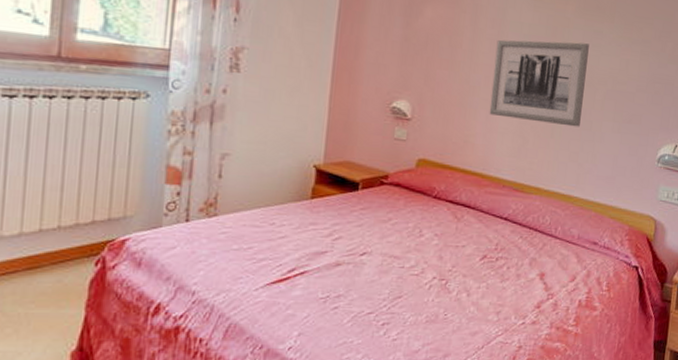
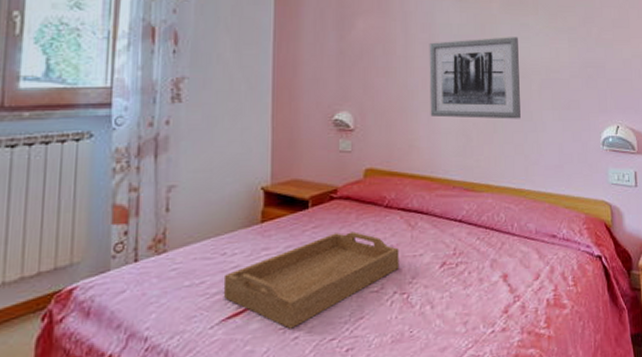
serving tray: none [270,216,443,299] -> present [223,231,400,329]

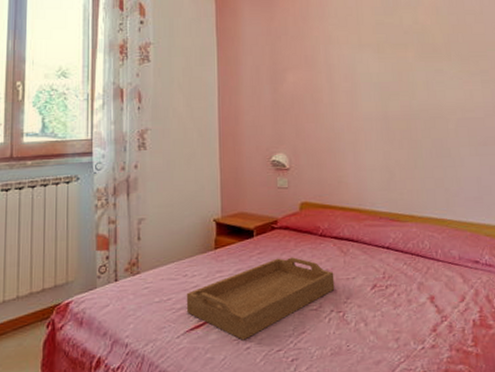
wall art: present [429,37,521,119] -> none [352,82,439,156]

